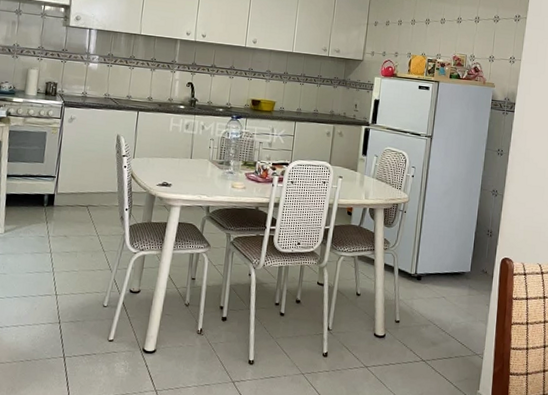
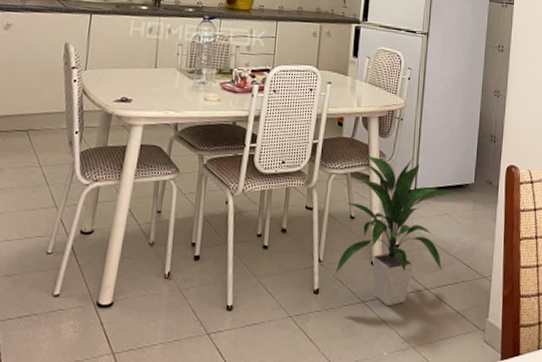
indoor plant: none [341,241,455,373] -> present [334,154,458,307]

